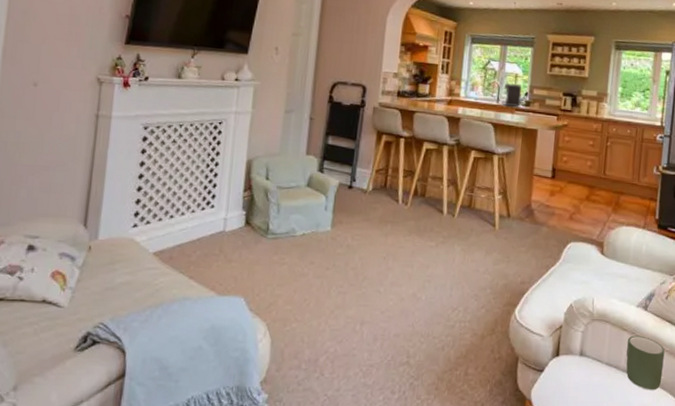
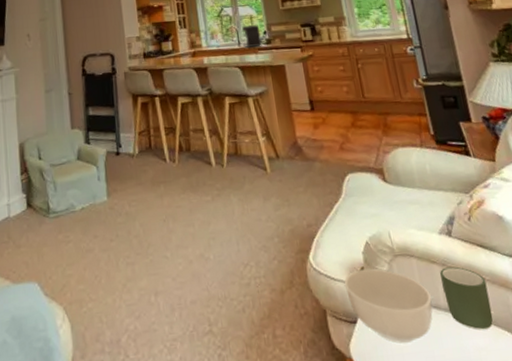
bowl: none [541,327,614,394] -> present [344,268,433,345]

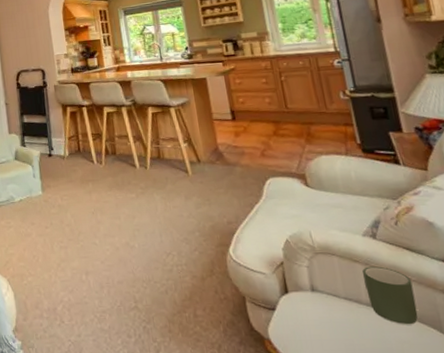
coffee maker: present [242,25,262,48] -> none [164,41,184,63]
bowl: present [344,268,433,345] -> none [263,263,354,332]

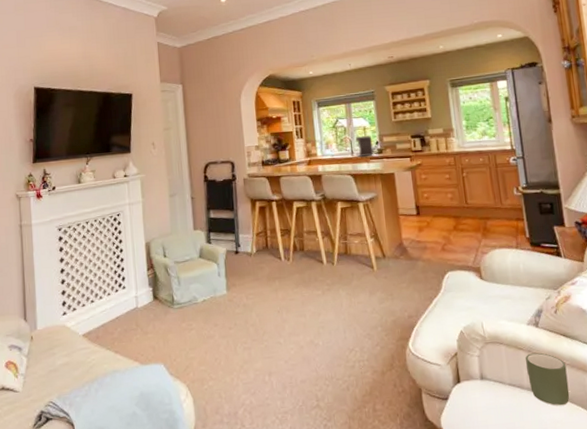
coffee maker: none [164,41,184,63] -> present [356,135,374,157]

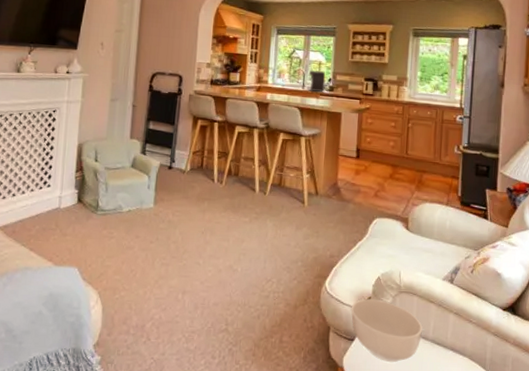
bowl: none [439,354,517,418] -> present [351,298,422,363]
mug: present [525,353,570,406] -> none [434,308,472,361]

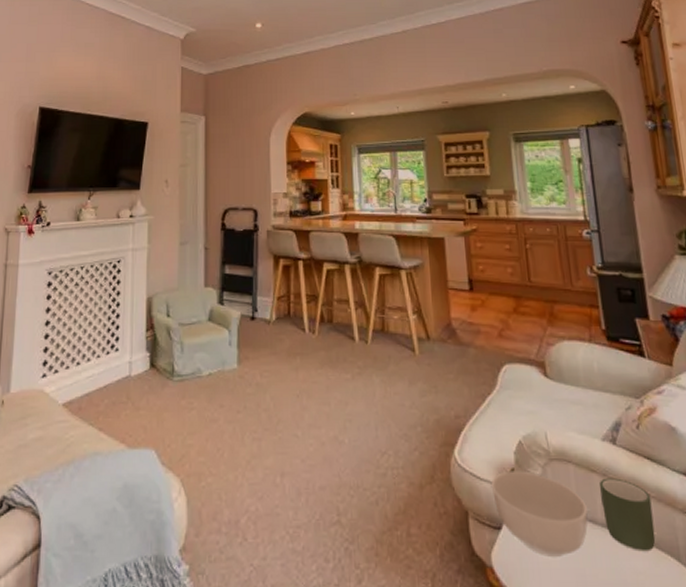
coffee maker: present [307,69,326,92] -> none [400,190,421,216]
mug: none [434,308,472,361] -> present [600,478,656,552]

